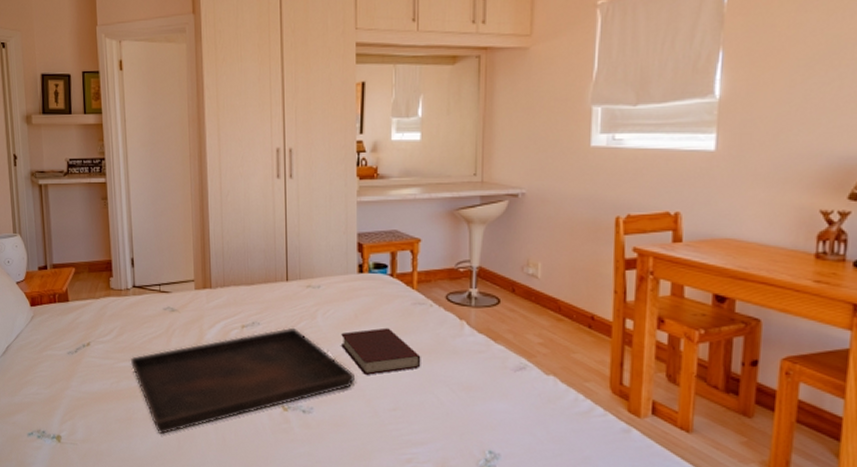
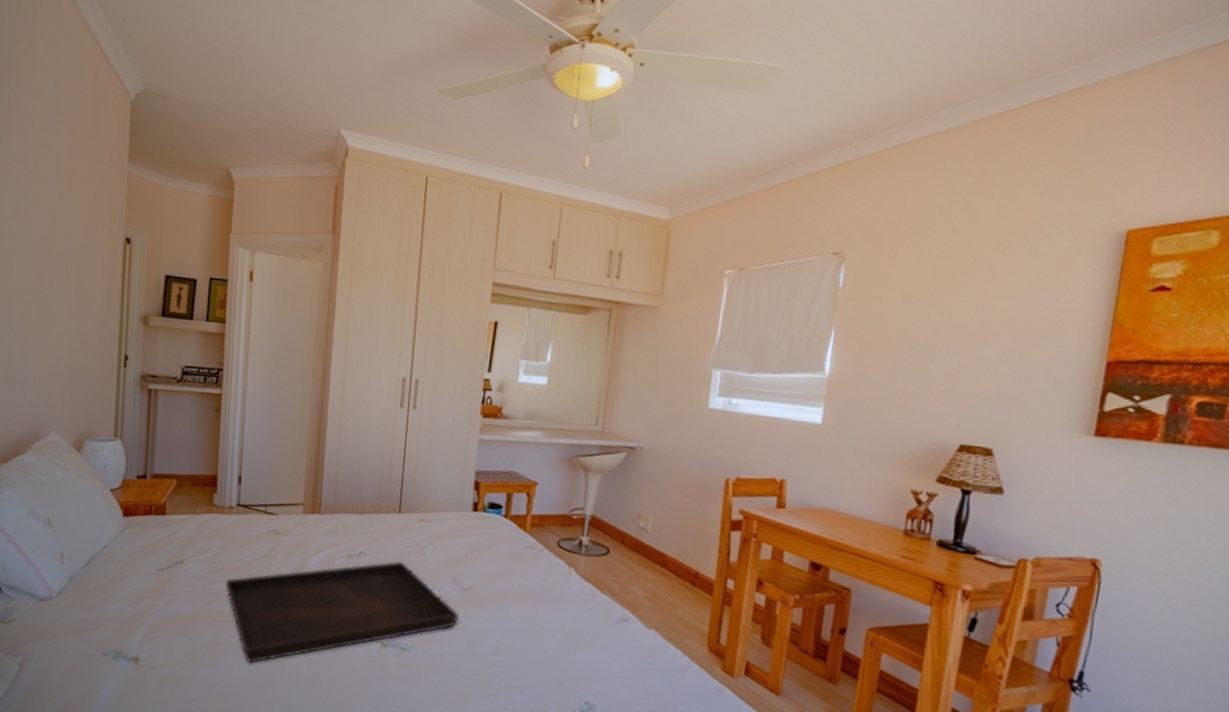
book: present [341,327,421,375] -> none [448,568,527,616]

